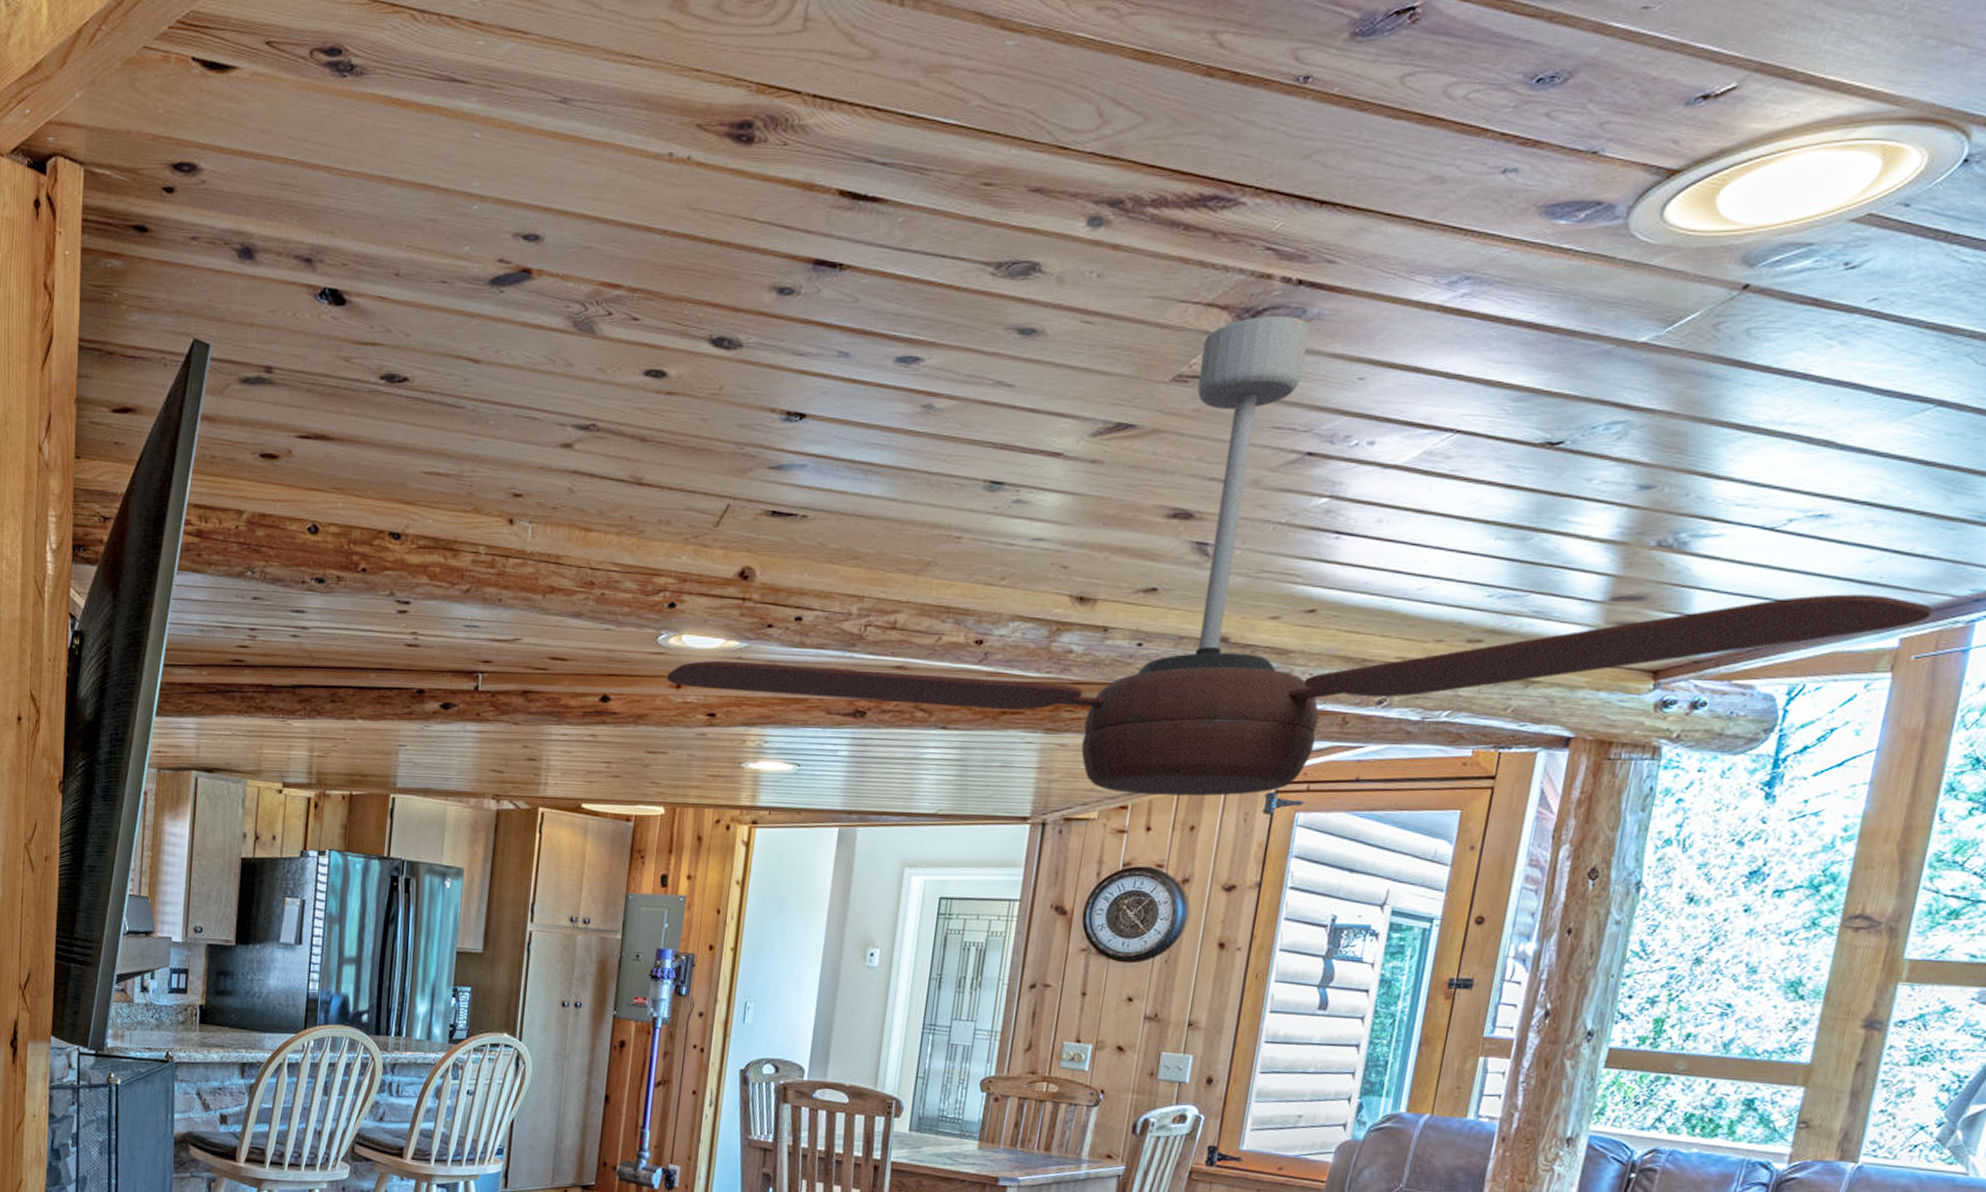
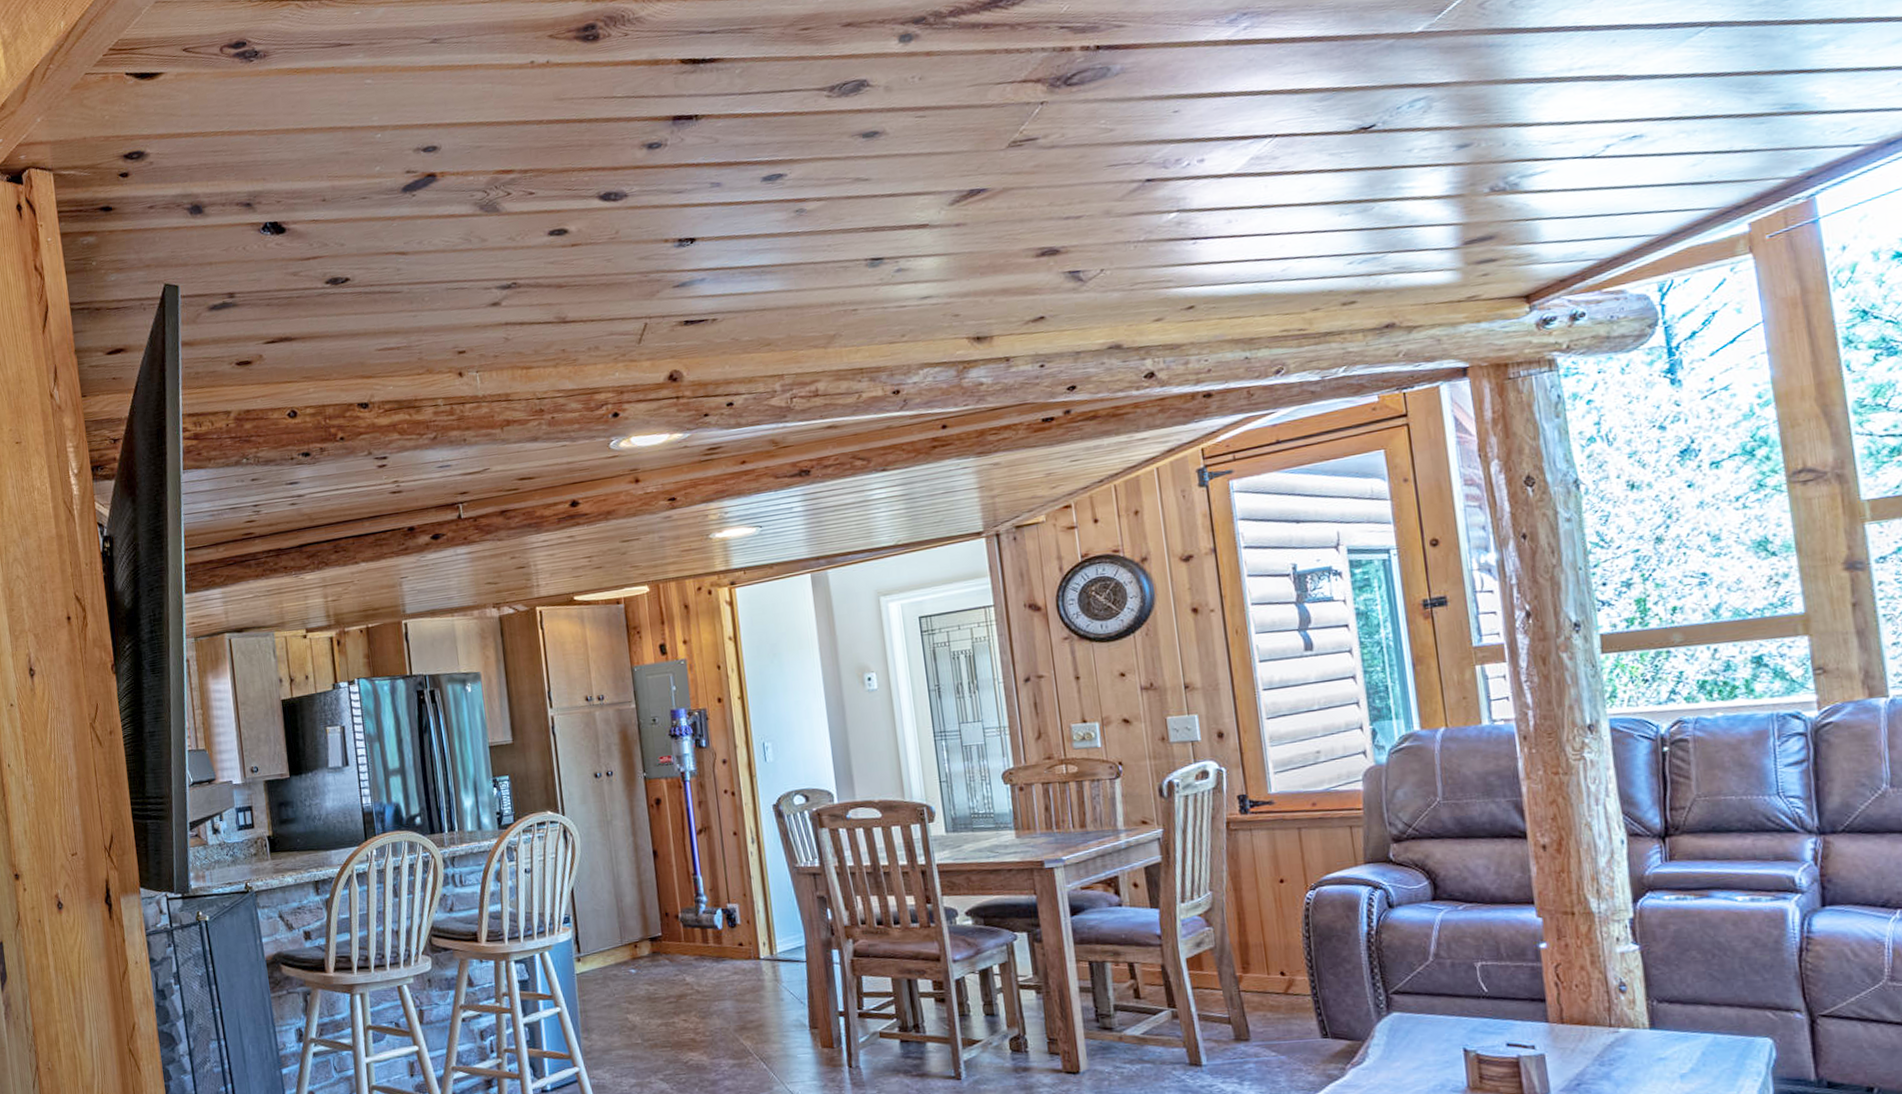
ceiling fan: present [666,316,1933,797] -> none [624,75,1771,495]

